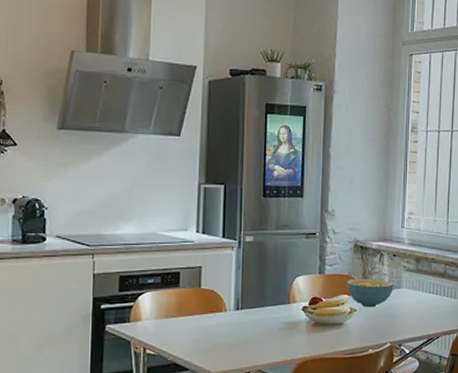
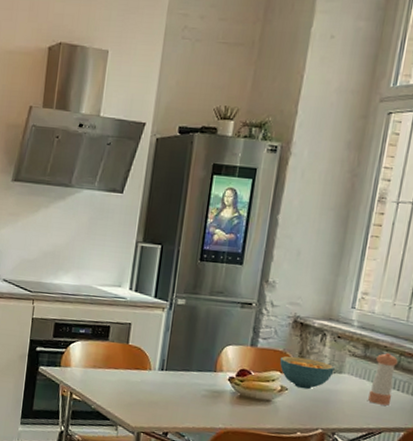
pepper shaker: none [425,265,444,312] -> present [368,353,398,406]

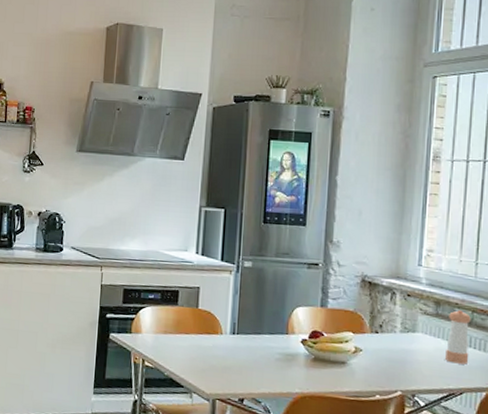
cereal bowl: present [279,356,335,390] -> none [351,316,408,350]

